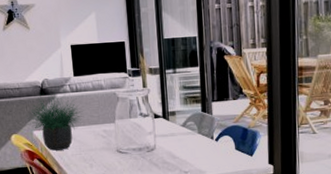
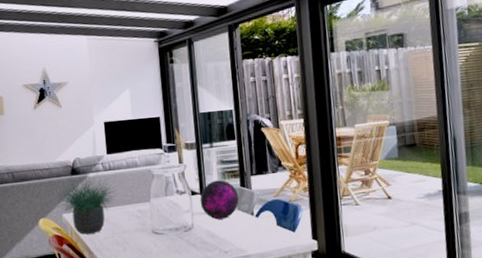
decorative orb: none [162,104,200,142] -> present [199,180,239,220]

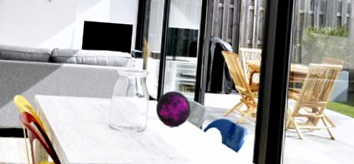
potted plant: present [56,167,116,235] -> none [32,59,84,117]

